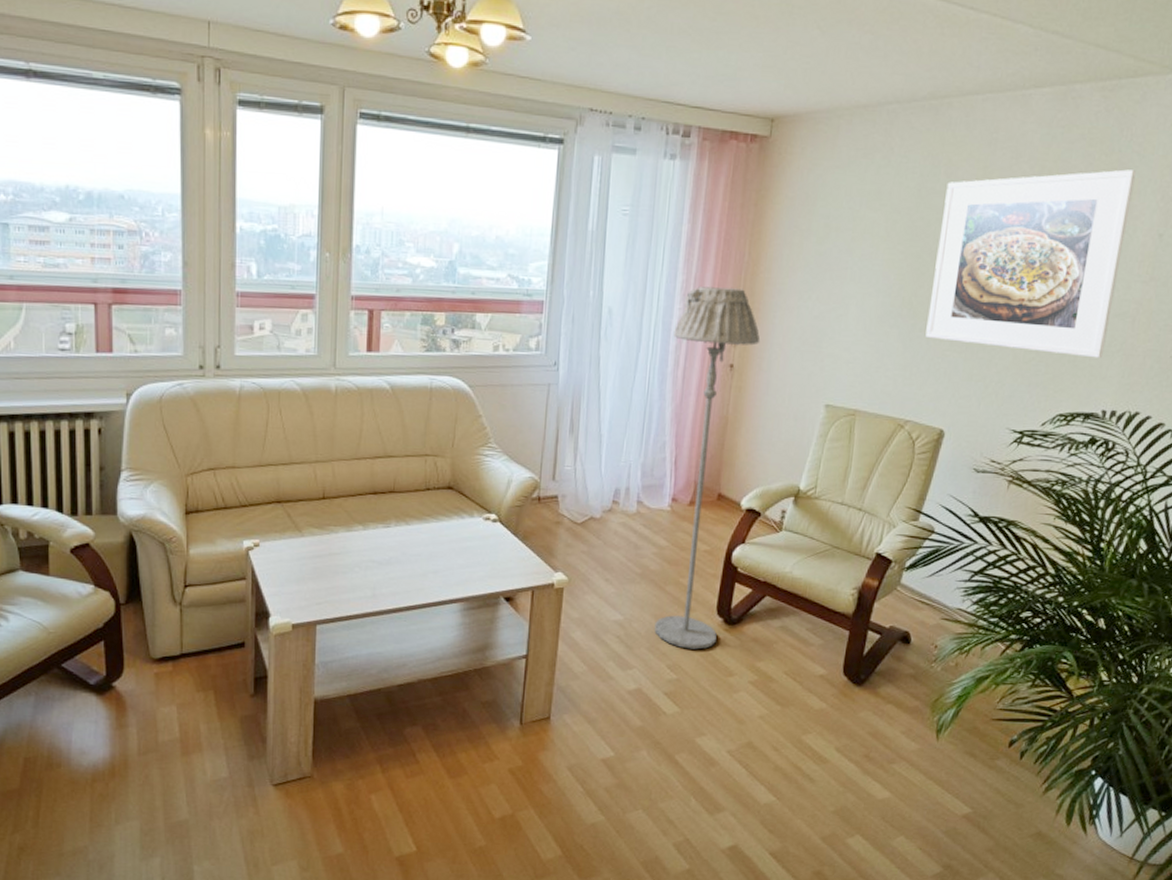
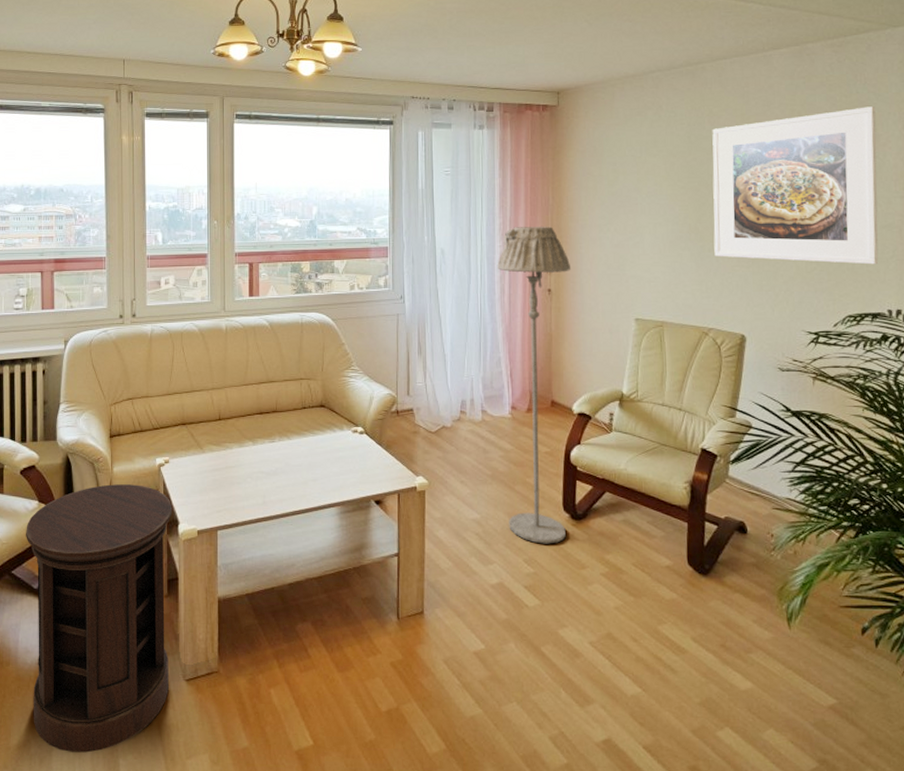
side table: none [79,568,263,859] -> present [26,484,173,753]

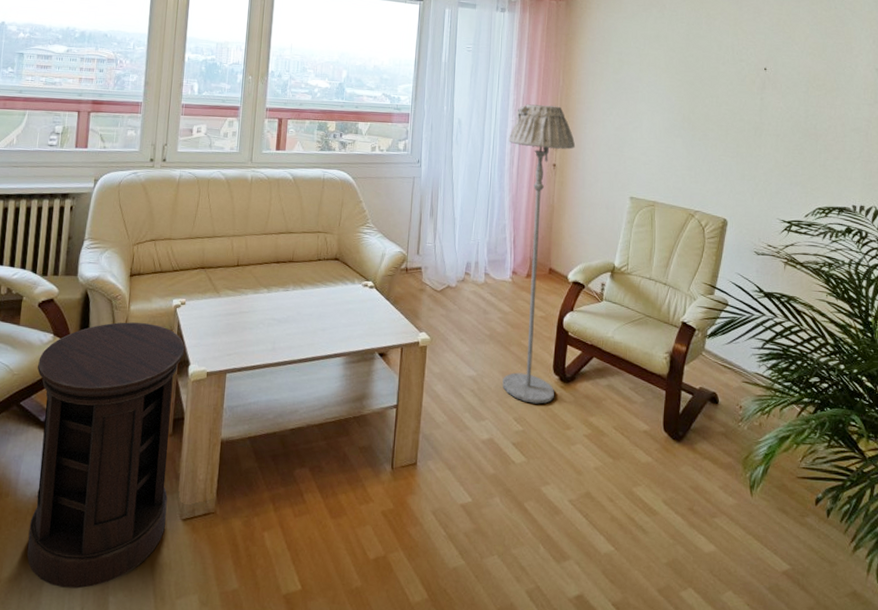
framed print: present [712,106,879,265] -> none [704,21,850,164]

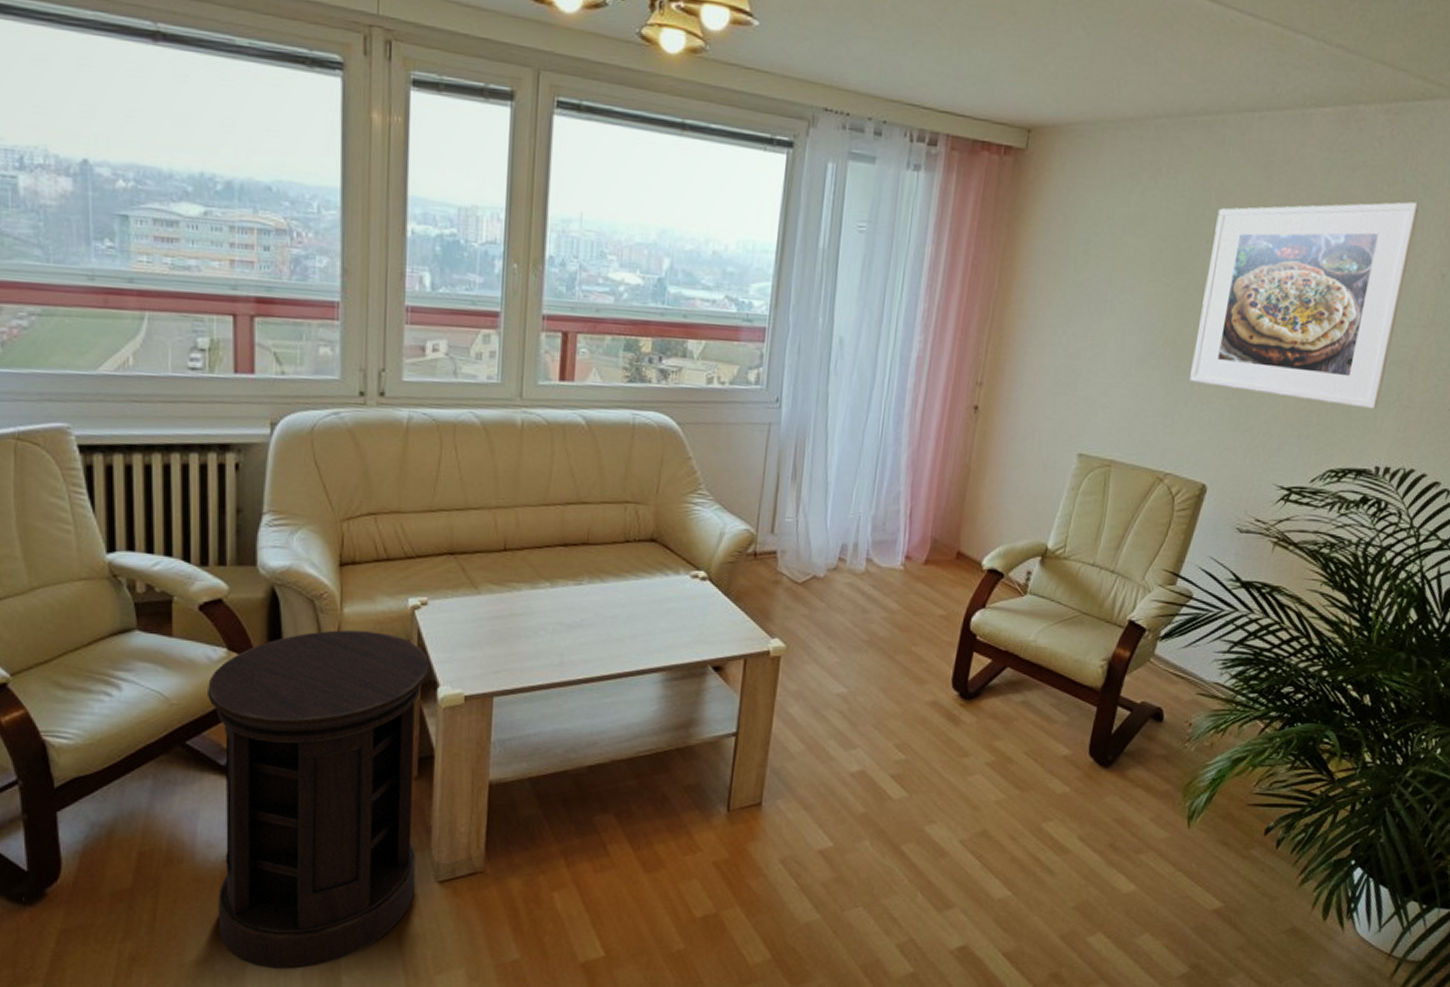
floor lamp: present [502,104,576,404] -> none [882,316,1009,727]
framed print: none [704,21,850,164] -> present [1189,202,1420,410]

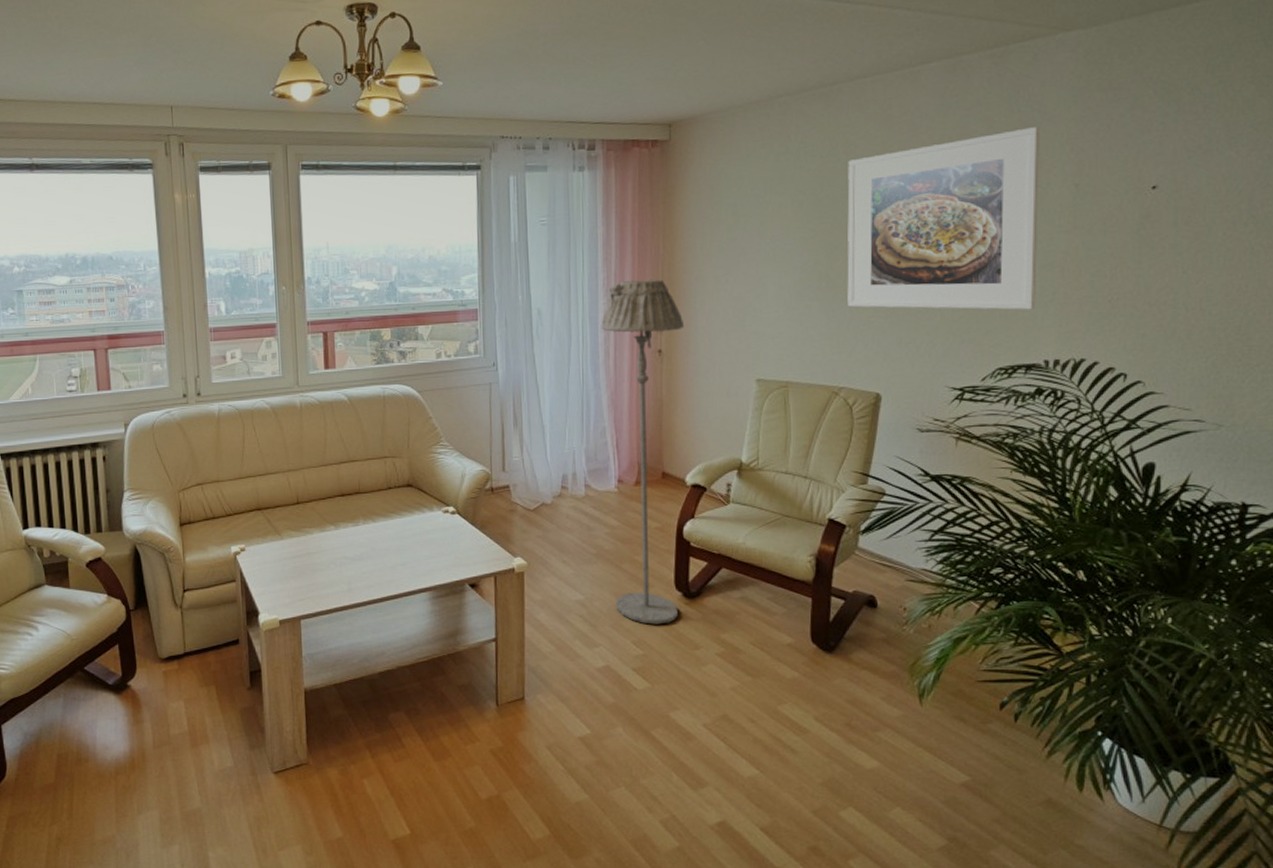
side table: present [208,630,430,969] -> none [96,574,257,846]
floor lamp: none [882,316,1009,727] -> present [601,279,685,625]

